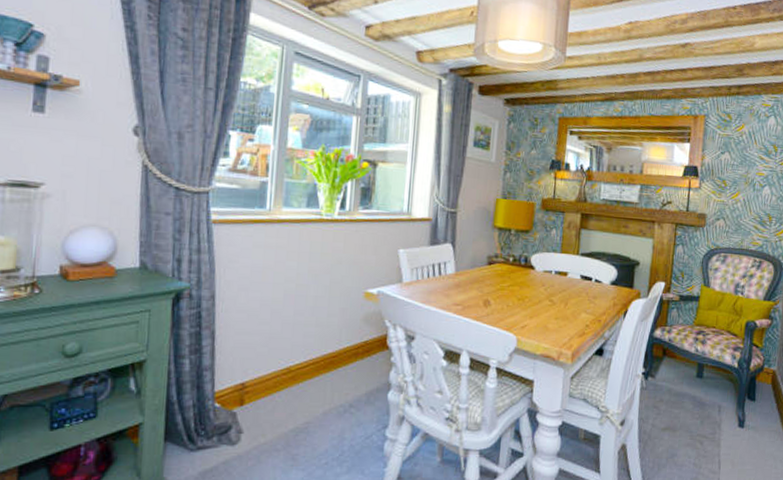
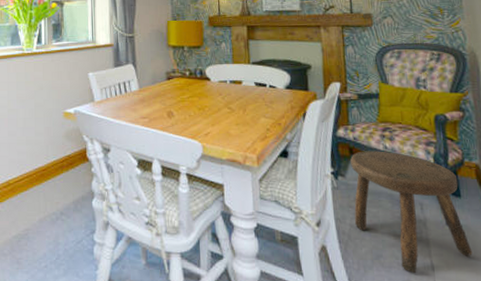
stool: none [656,353,756,471] -> present [350,151,473,273]

